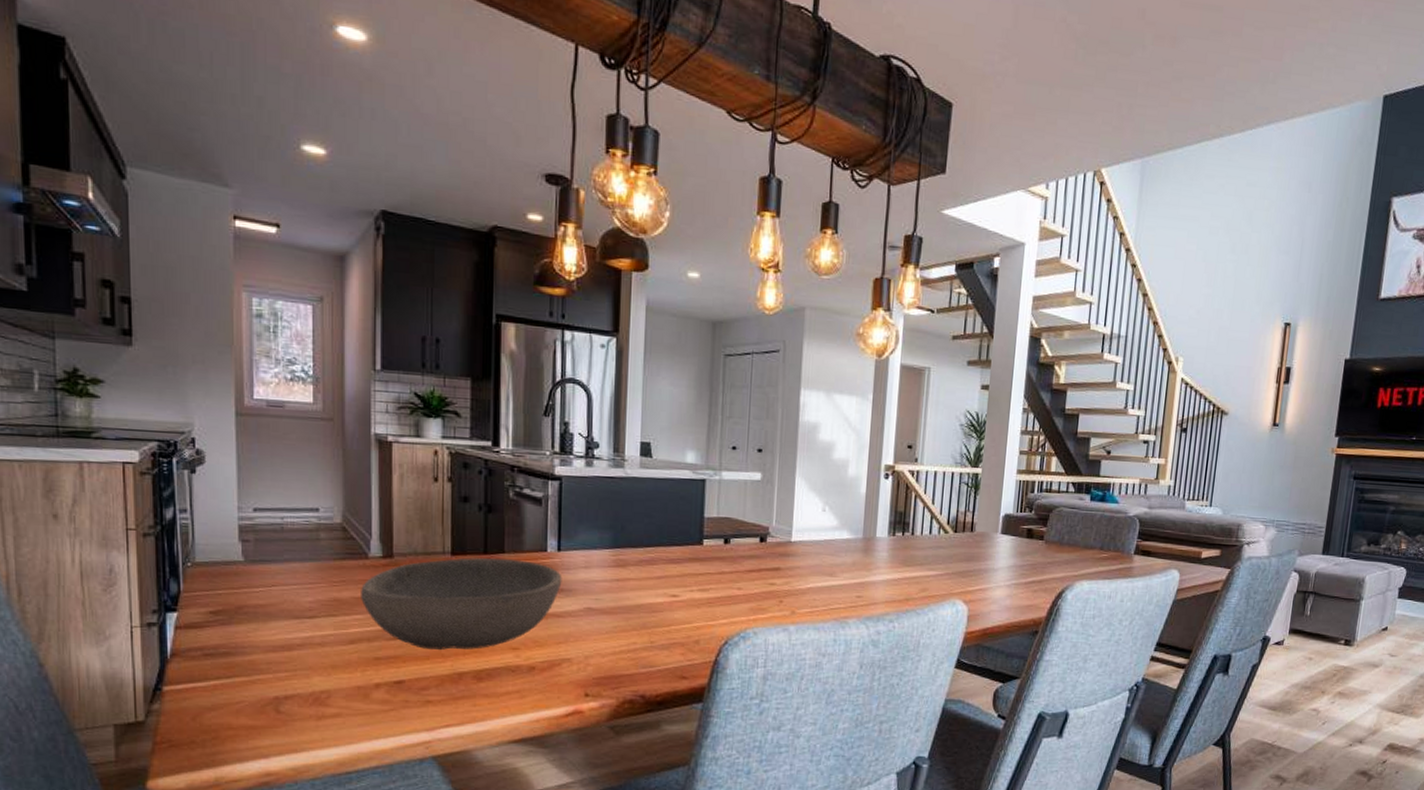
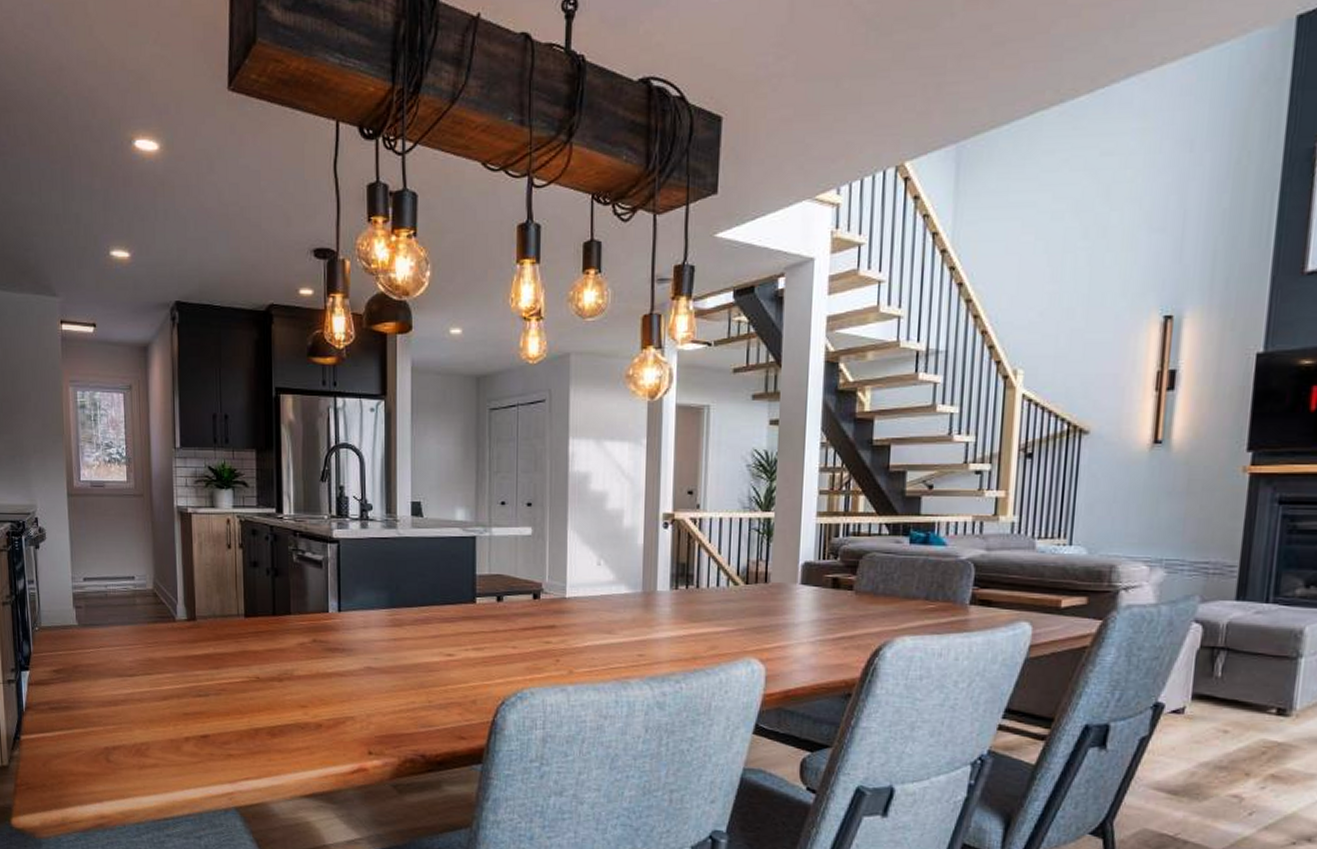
bowl: present [361,557,562,651] -> none [170,619,344,708]

